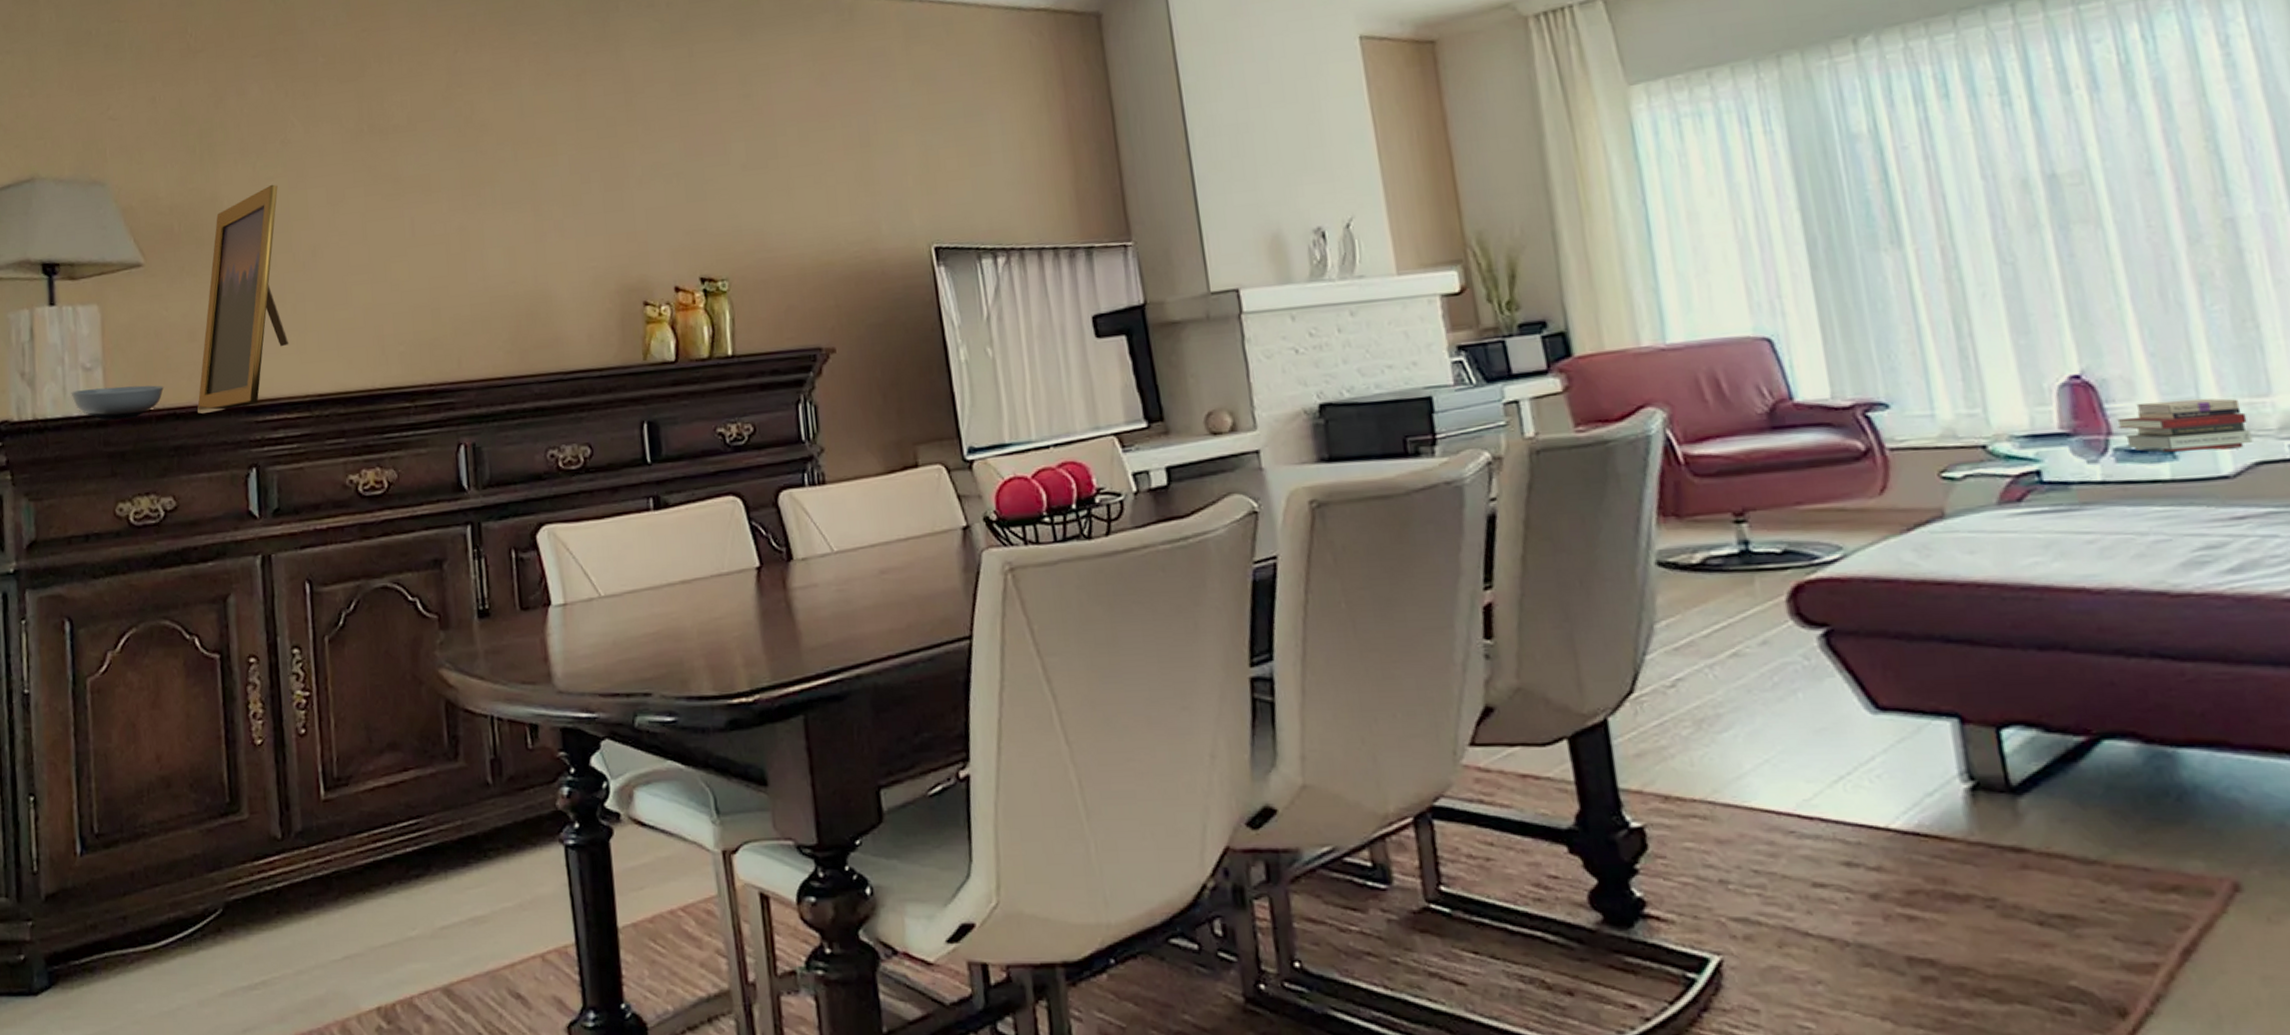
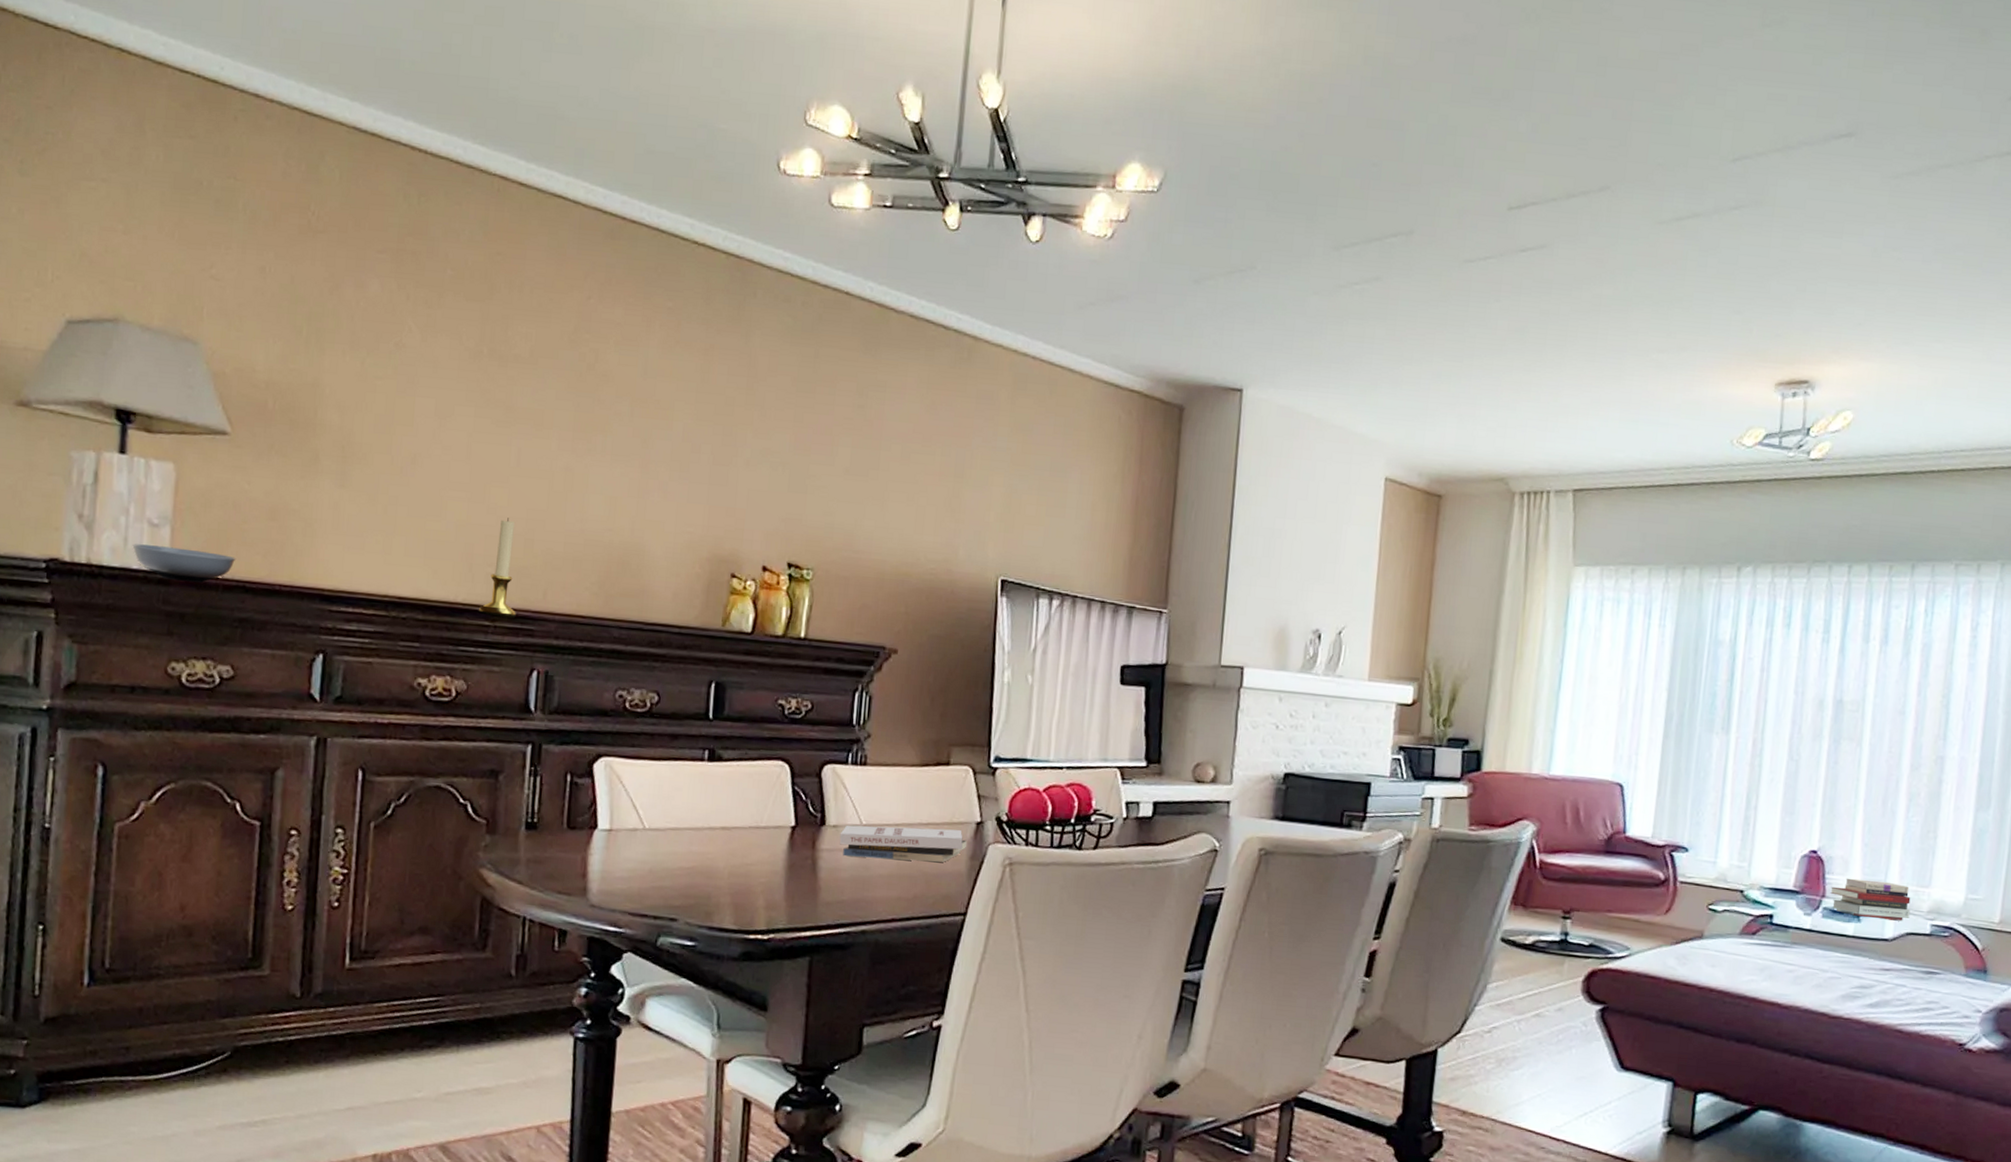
picture frame: present [197,184,289,414] -> none [269,383,385,594]
candle holder: none [397,291,435,397] -> present [478,518,516,618]
books: none [811,539,957,592] -> present [839,825,968,862]

